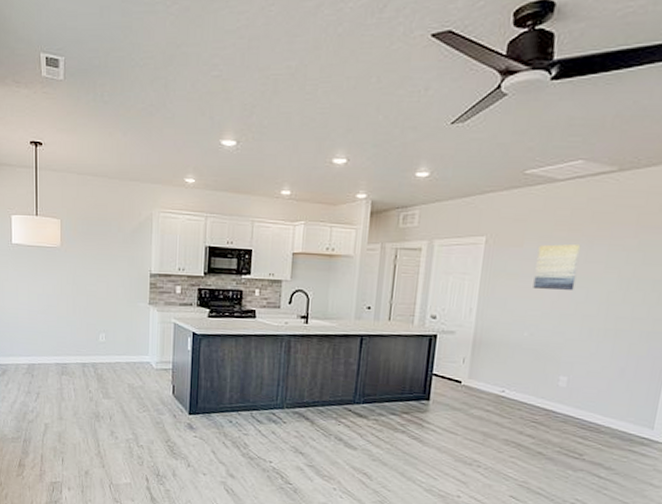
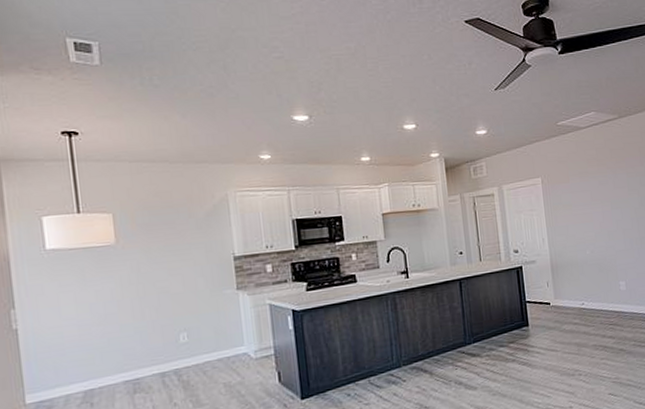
wall art: present [533,243,581,290] -> none [580,175,612,214]

